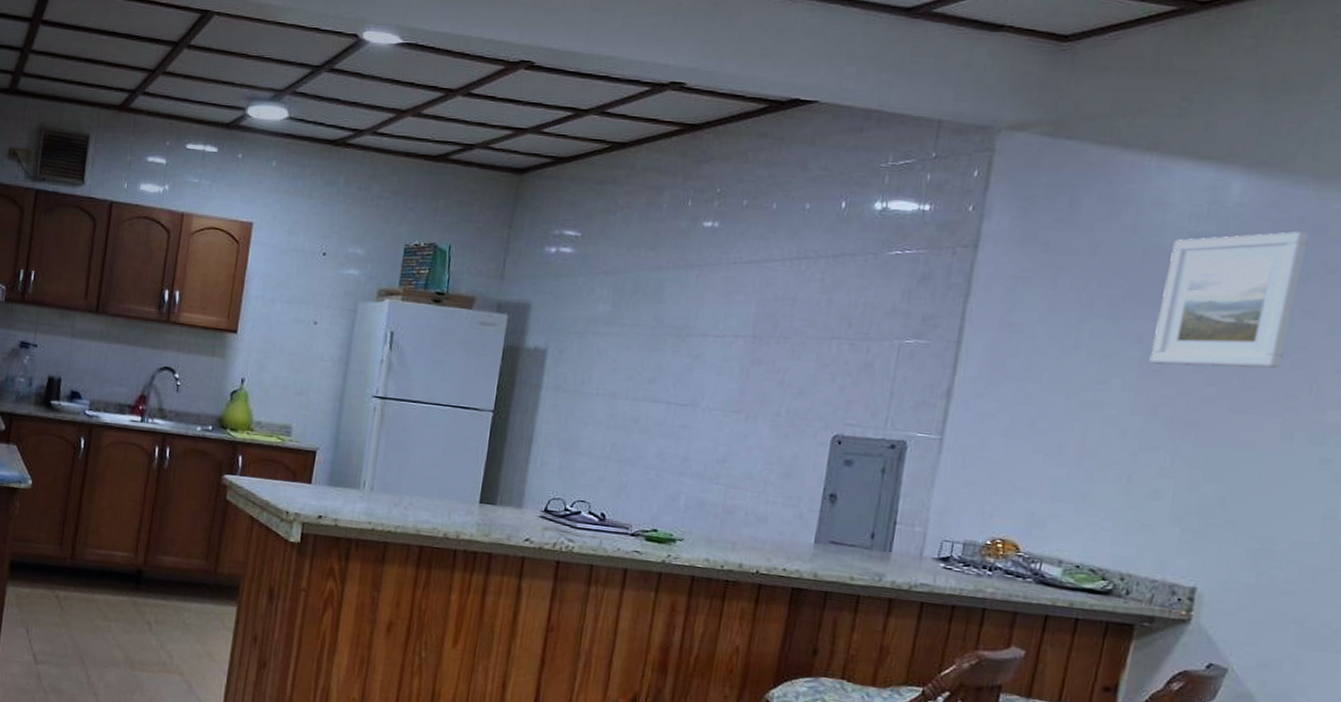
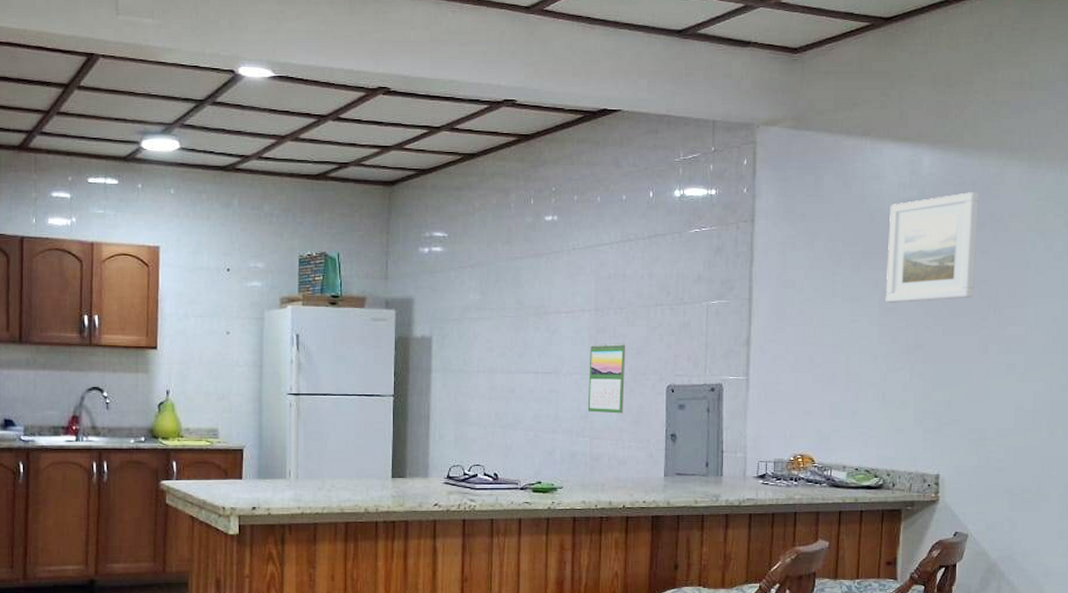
calendar: none [726,376,786,463] -> present [587,342,626,414]

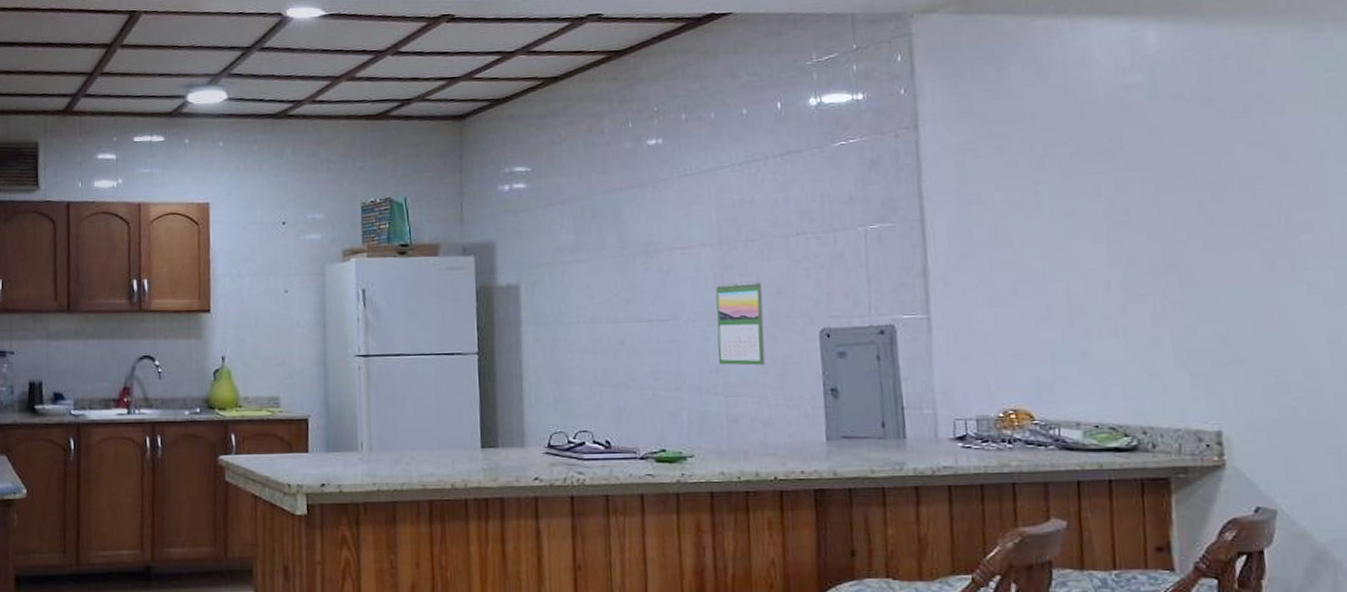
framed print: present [885,192,979,303] -> none [1106,69,1244,214]

